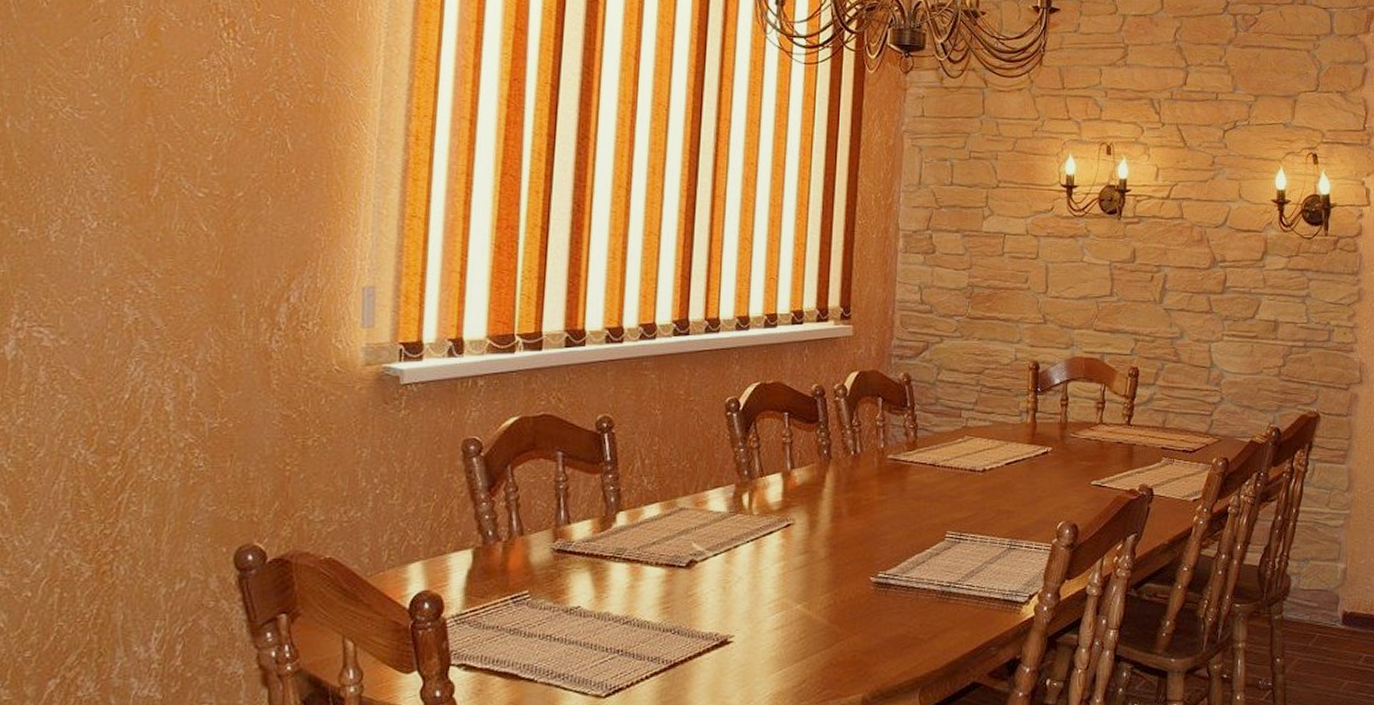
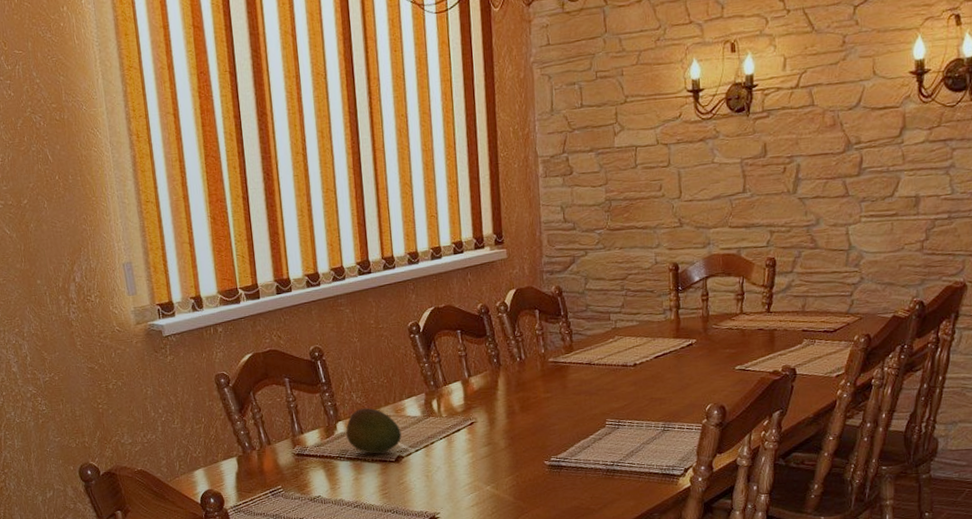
fruit: none [627,497,699,556] -> present [346,407,402,454]

